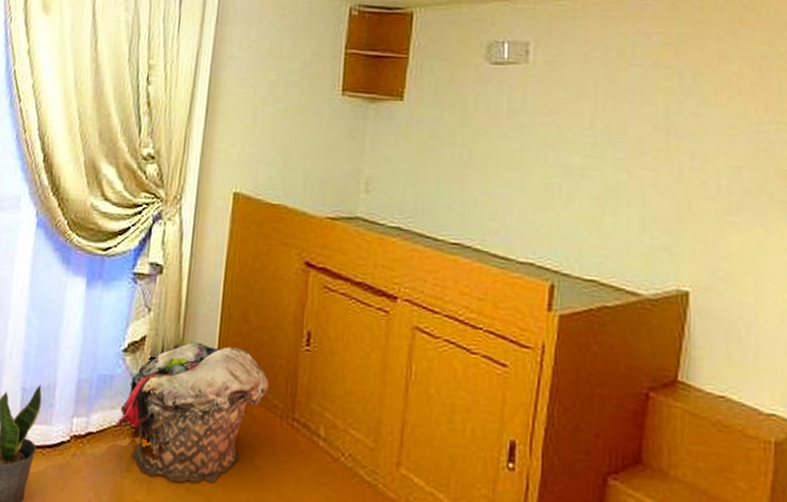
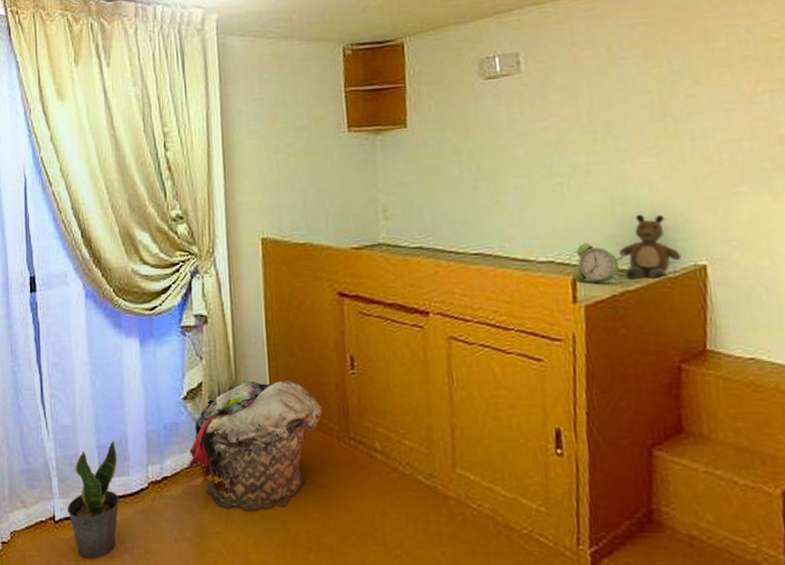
alarm clock: none [549,249,607,300] -> present [568,243,625,286]
bear: none [603,228,665,302] -> present [619,214,682,282]

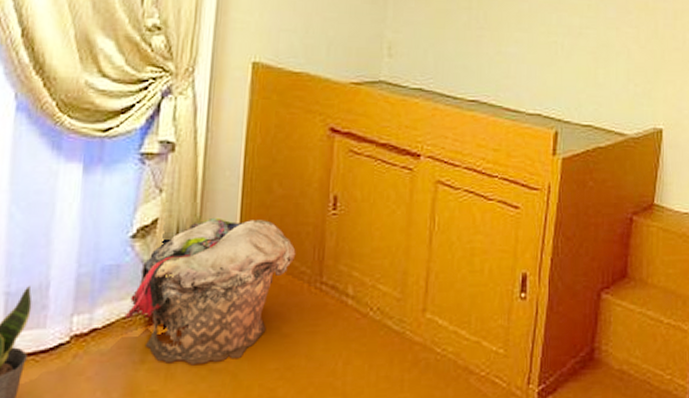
alarm clock: present [568,243,625,286] -> none [553,100,600,142]
bear: present [619,214,682,282] -> none [597,78,645,141]

